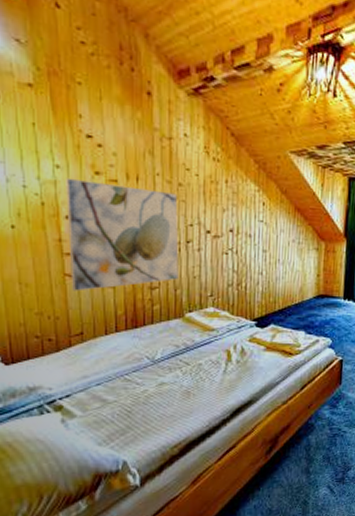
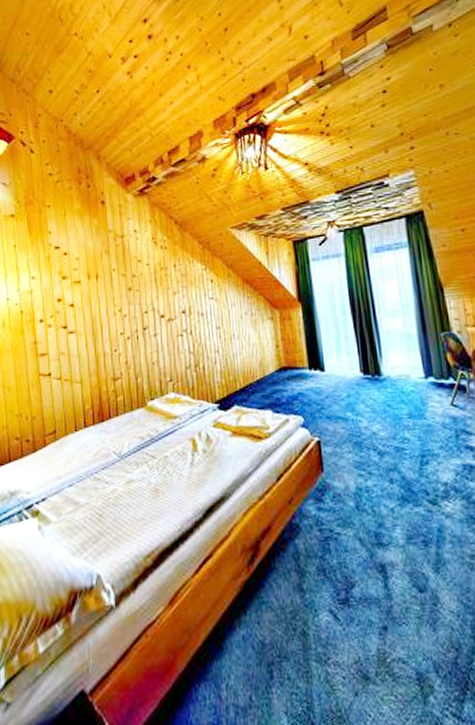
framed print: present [66,177,179,291] -> none [39,284,138,390]

